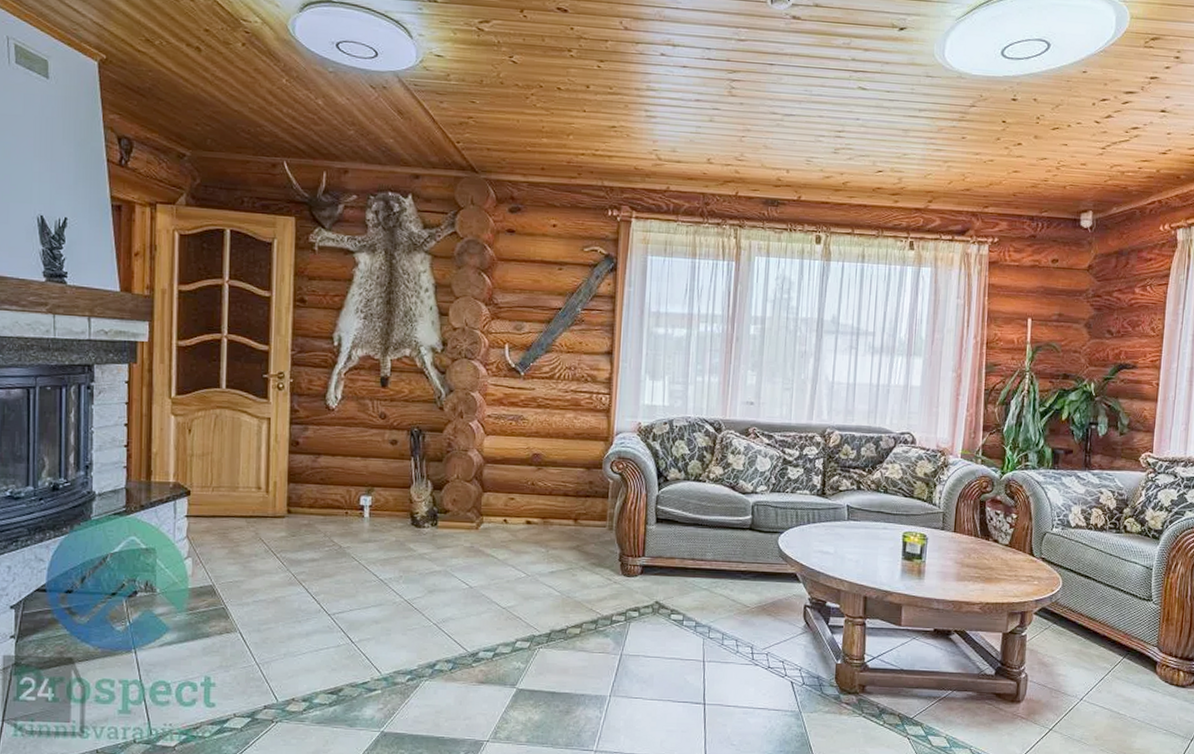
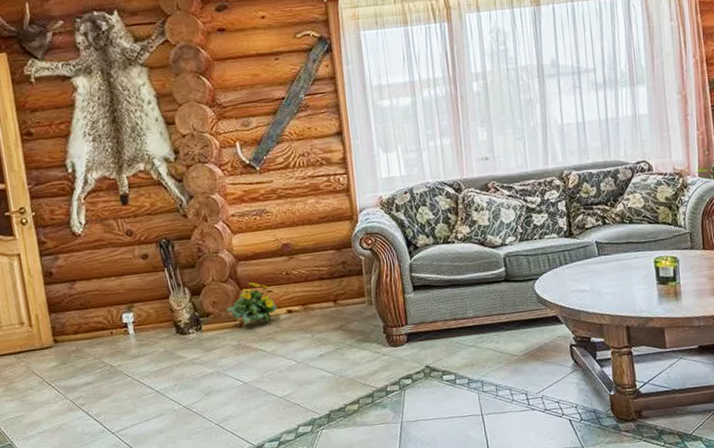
flowering plant: none [465,486,516,531] -> present [226,282,277,324]

